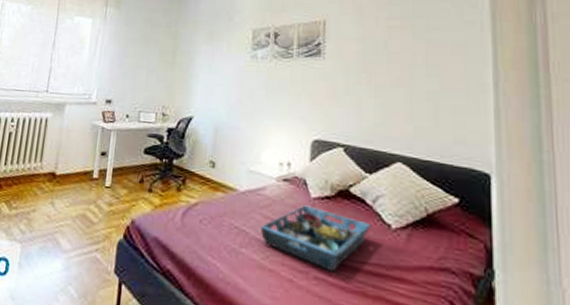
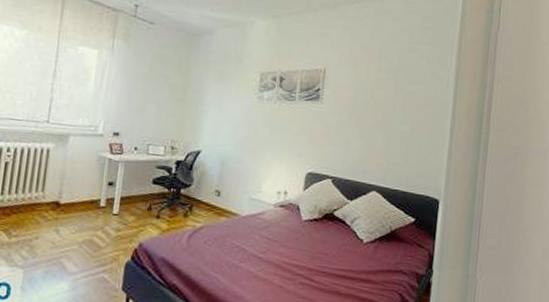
serving tray: present [261,205,371,271] -> none [258,226,348,277]

